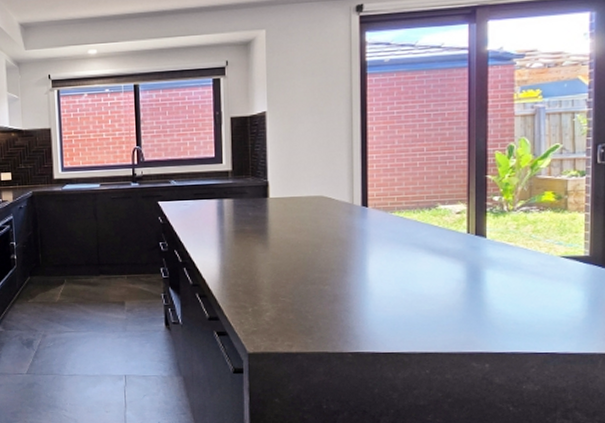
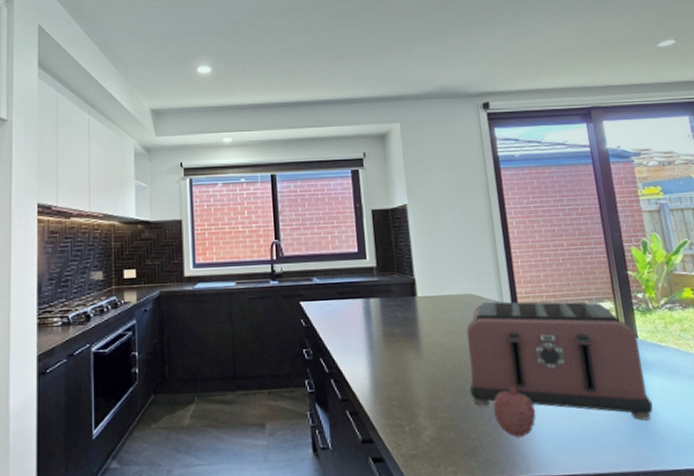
toaster: none [311,202,489,310] -> present [467,301,653,421]
fruit: none [332,278,373,321] -> present [492,387,536,438]

